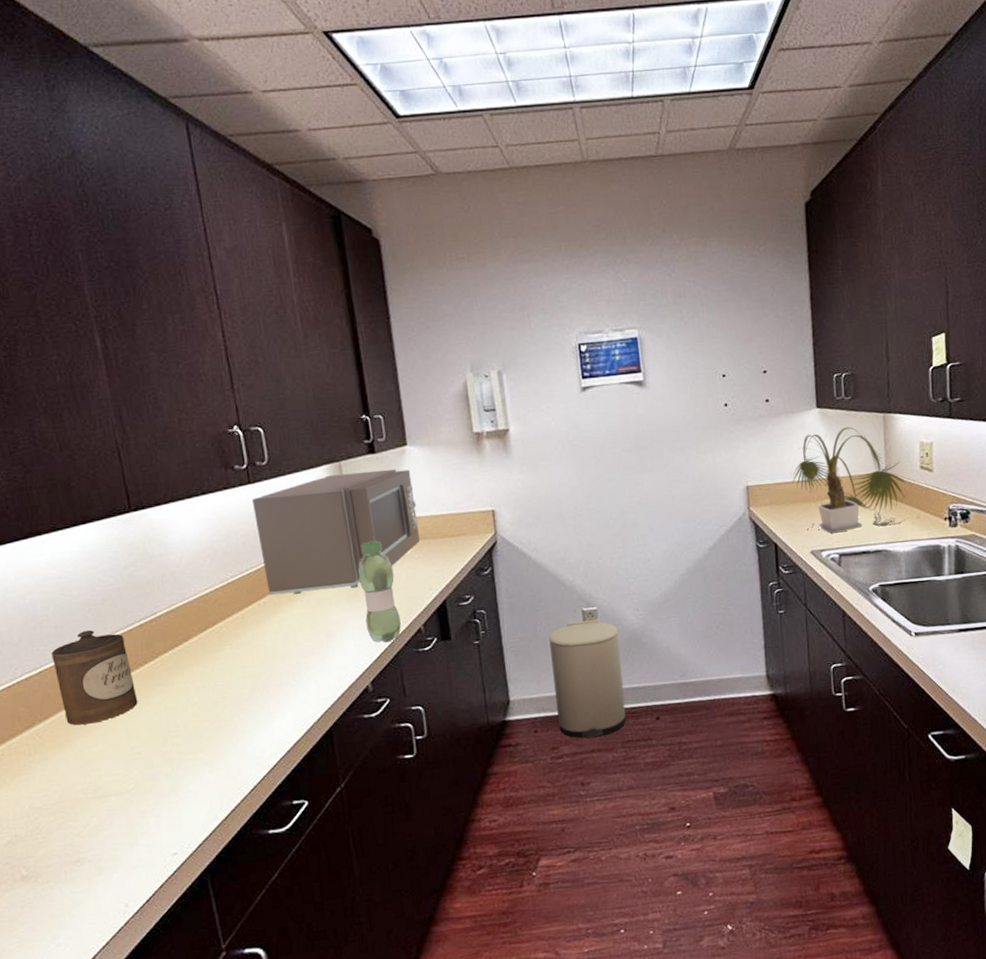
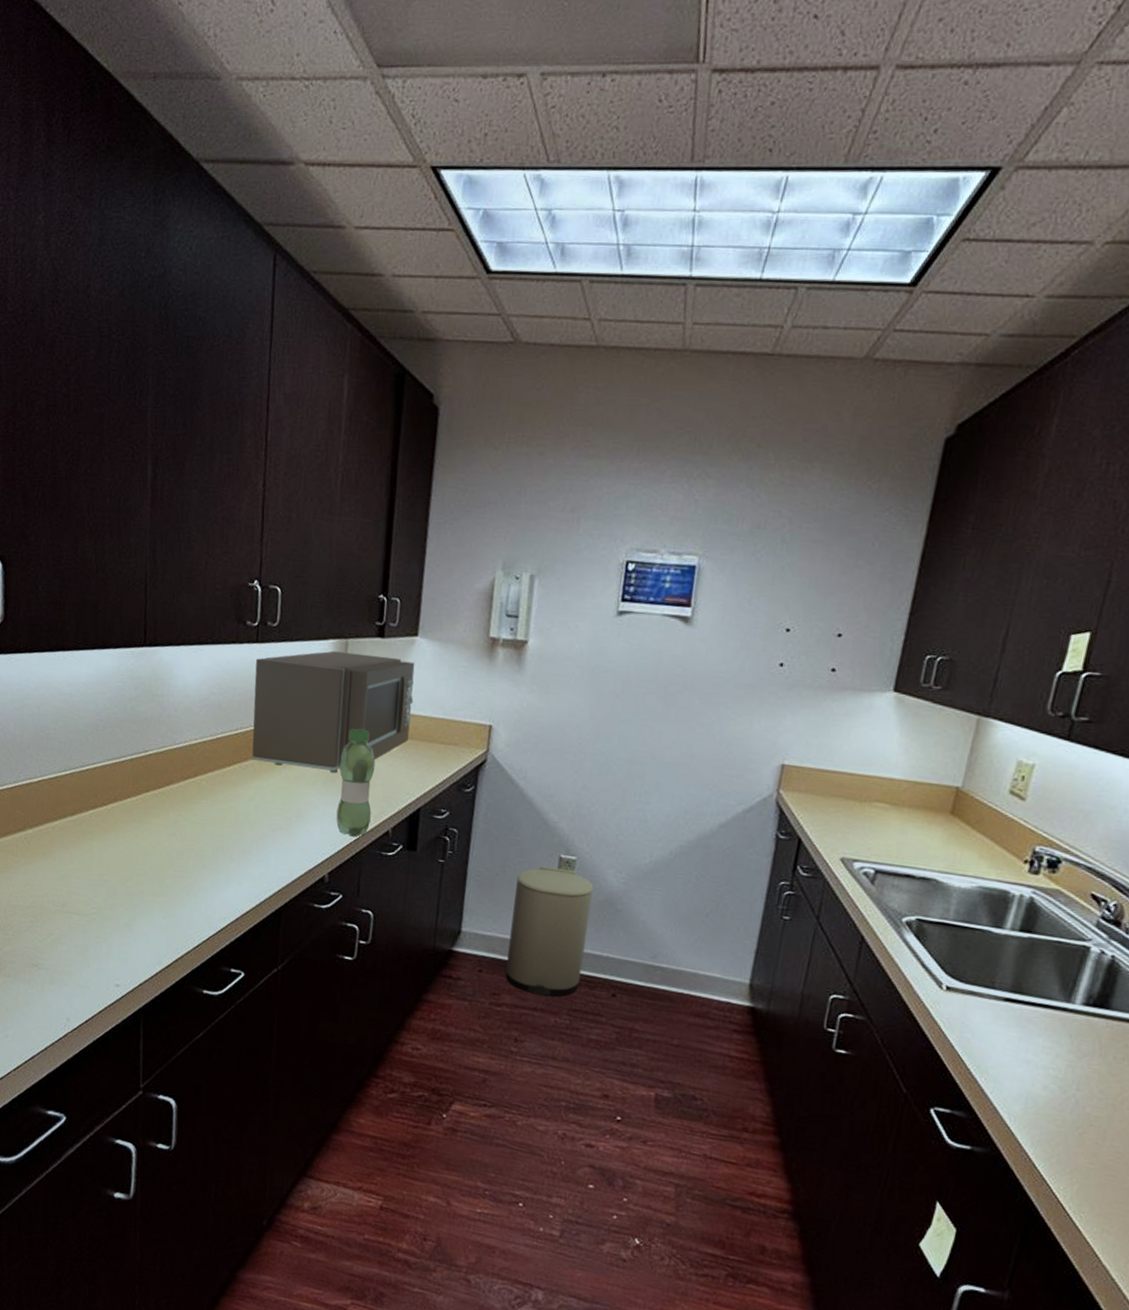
canister: present [51,629,138,726] -> none [51,751,116,842]
plant: present [790,427,921,534] -> none [838,721,994,854]

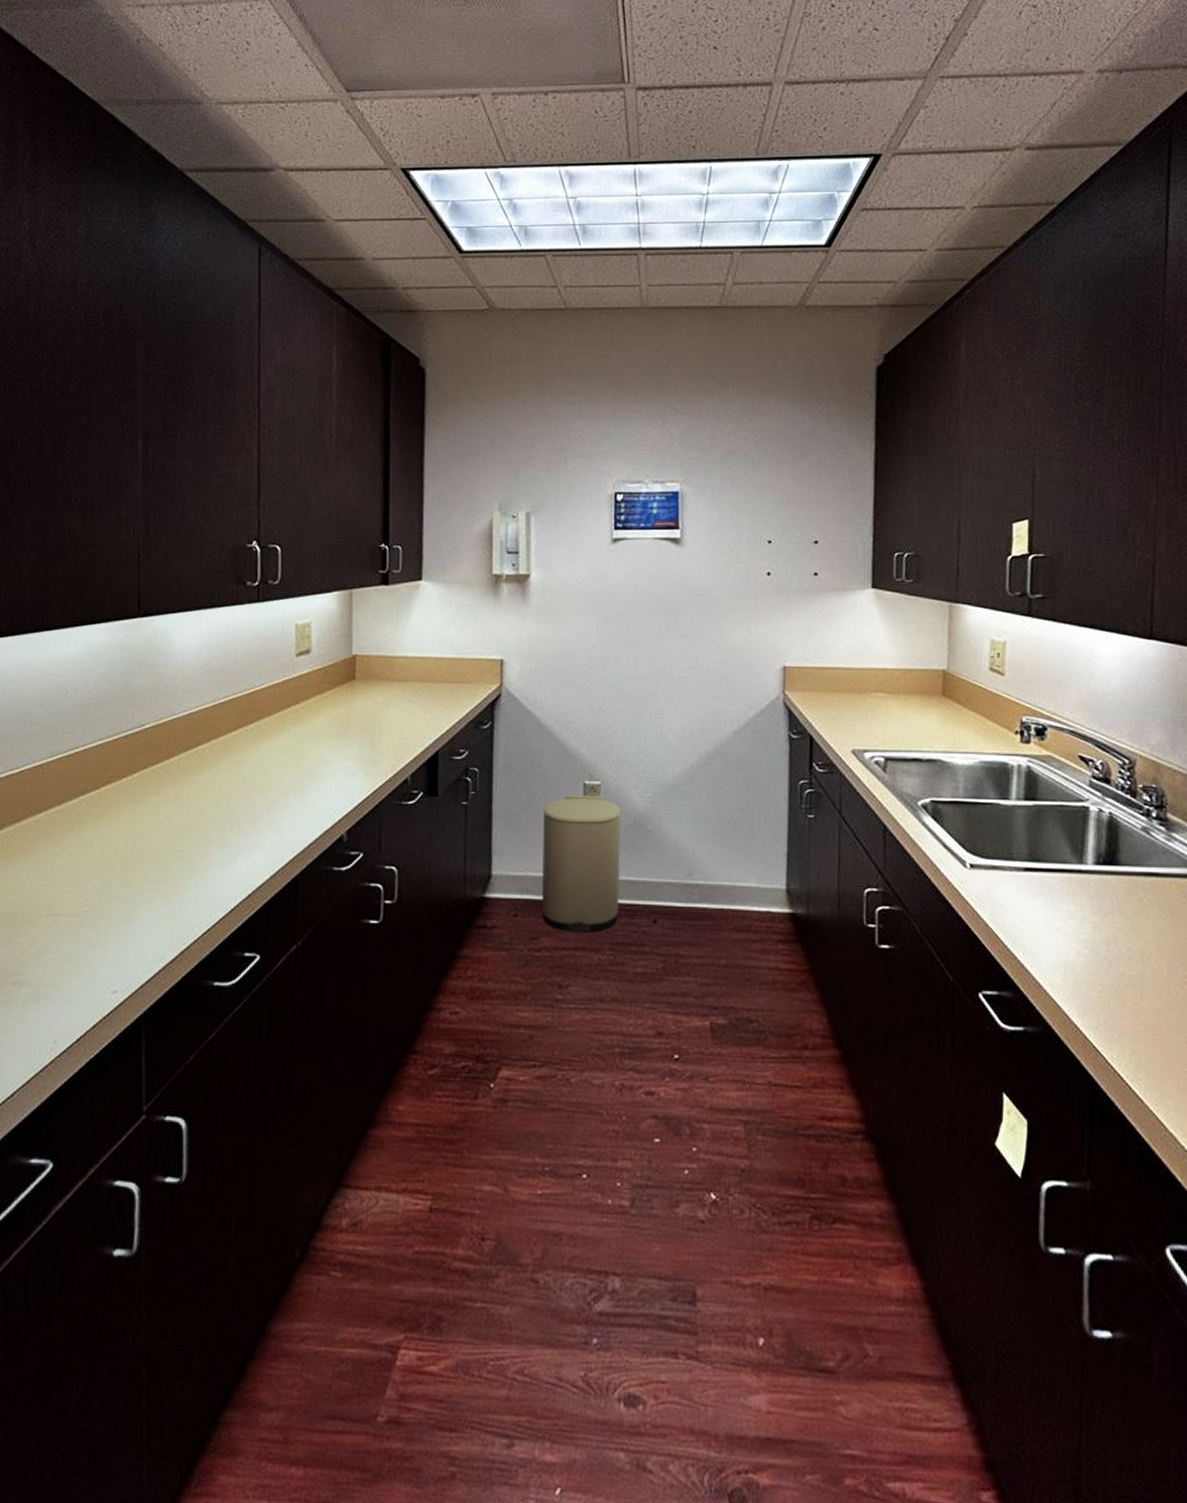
microwave: present [251,650,415,774] -> none [257,602,423,726]
water bottle: present [336,729,376,837] -> none [351,678,389,789]

